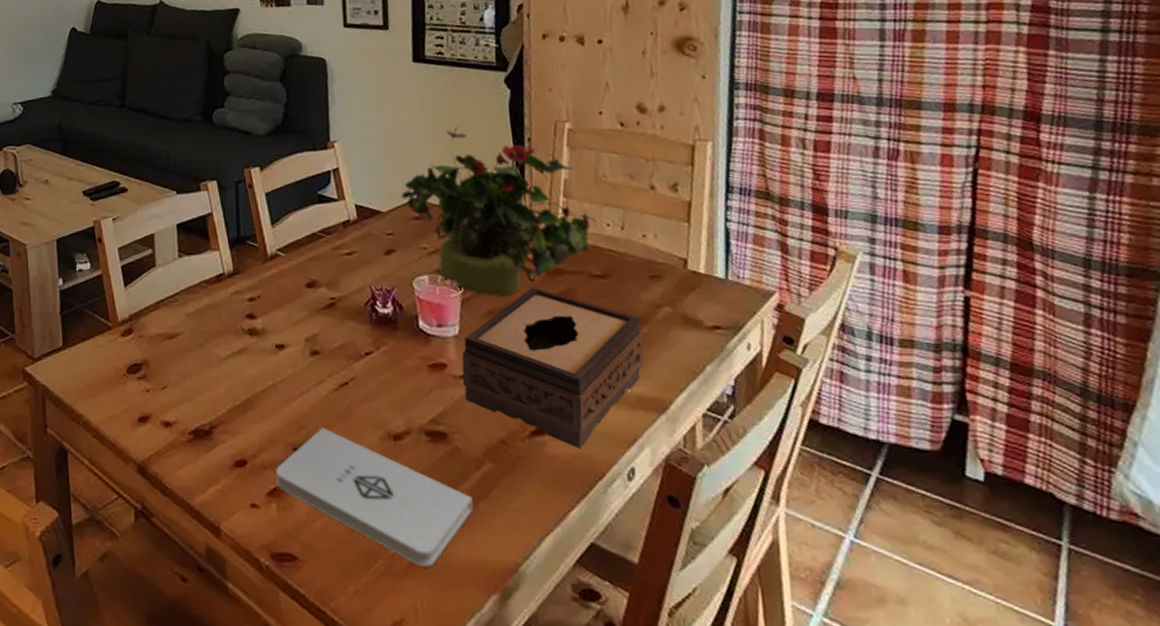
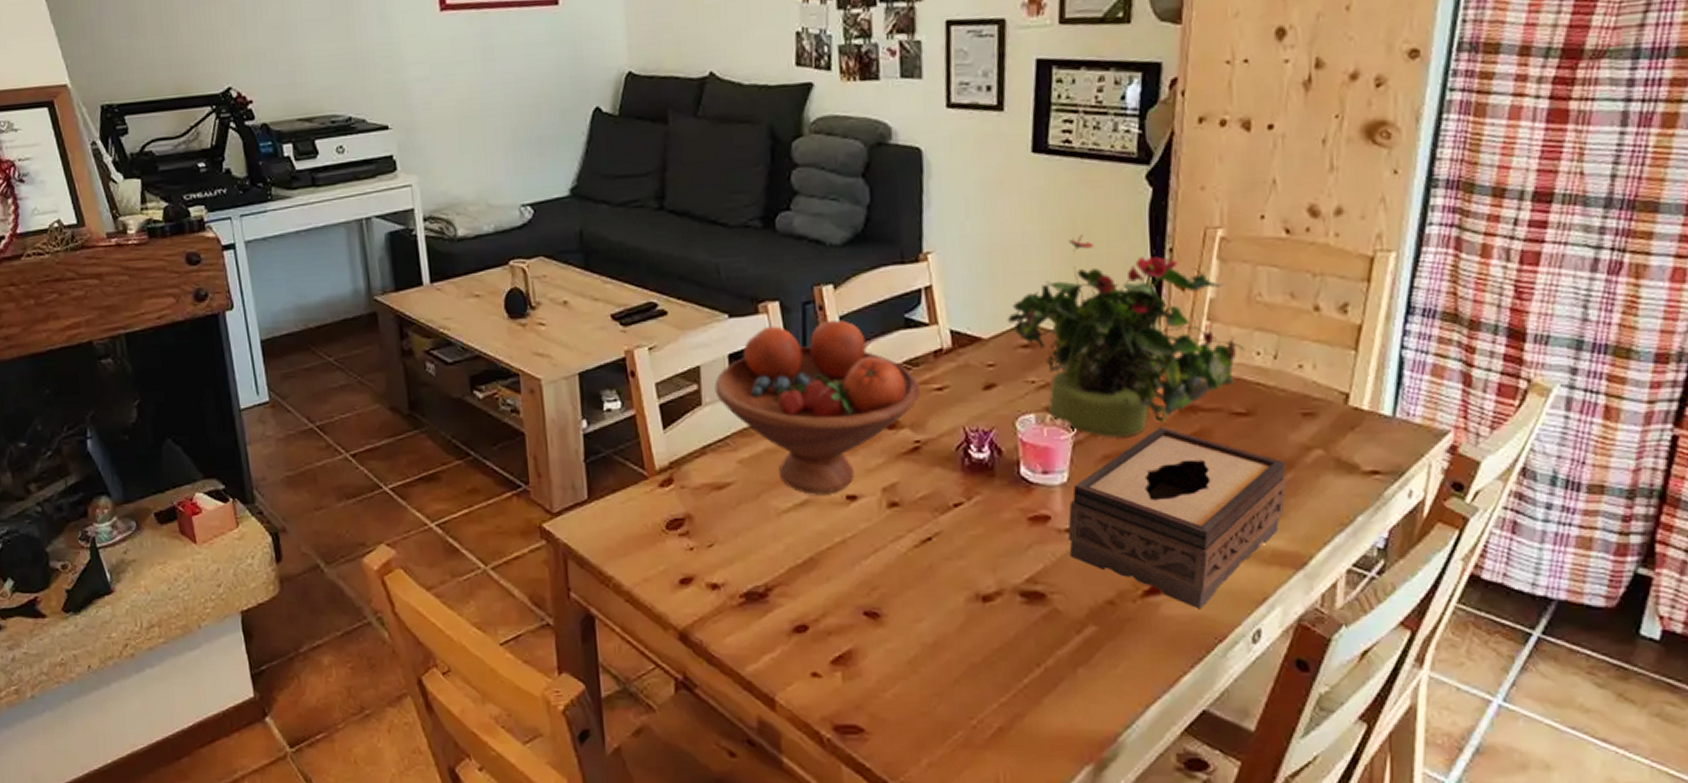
fruit bowl: none [166,196,334,344] -> present [714,319,921,495]
notepad: present [276,427,473,567] -> none [841,588,1071,738]

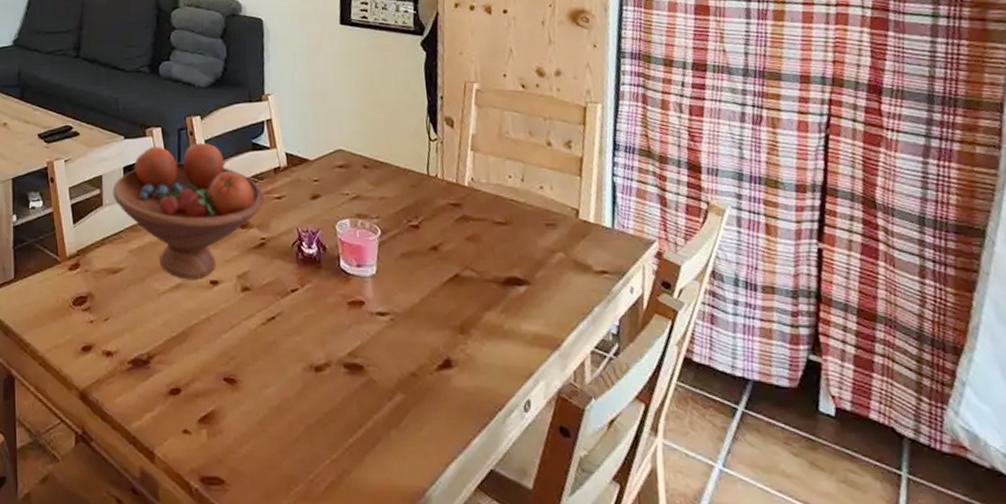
potted plant: present [1007,234,1245,437] -> none [326,84,500,239]
tissue box: present [1068,427,1287,610] -> none [378,232,540,382]

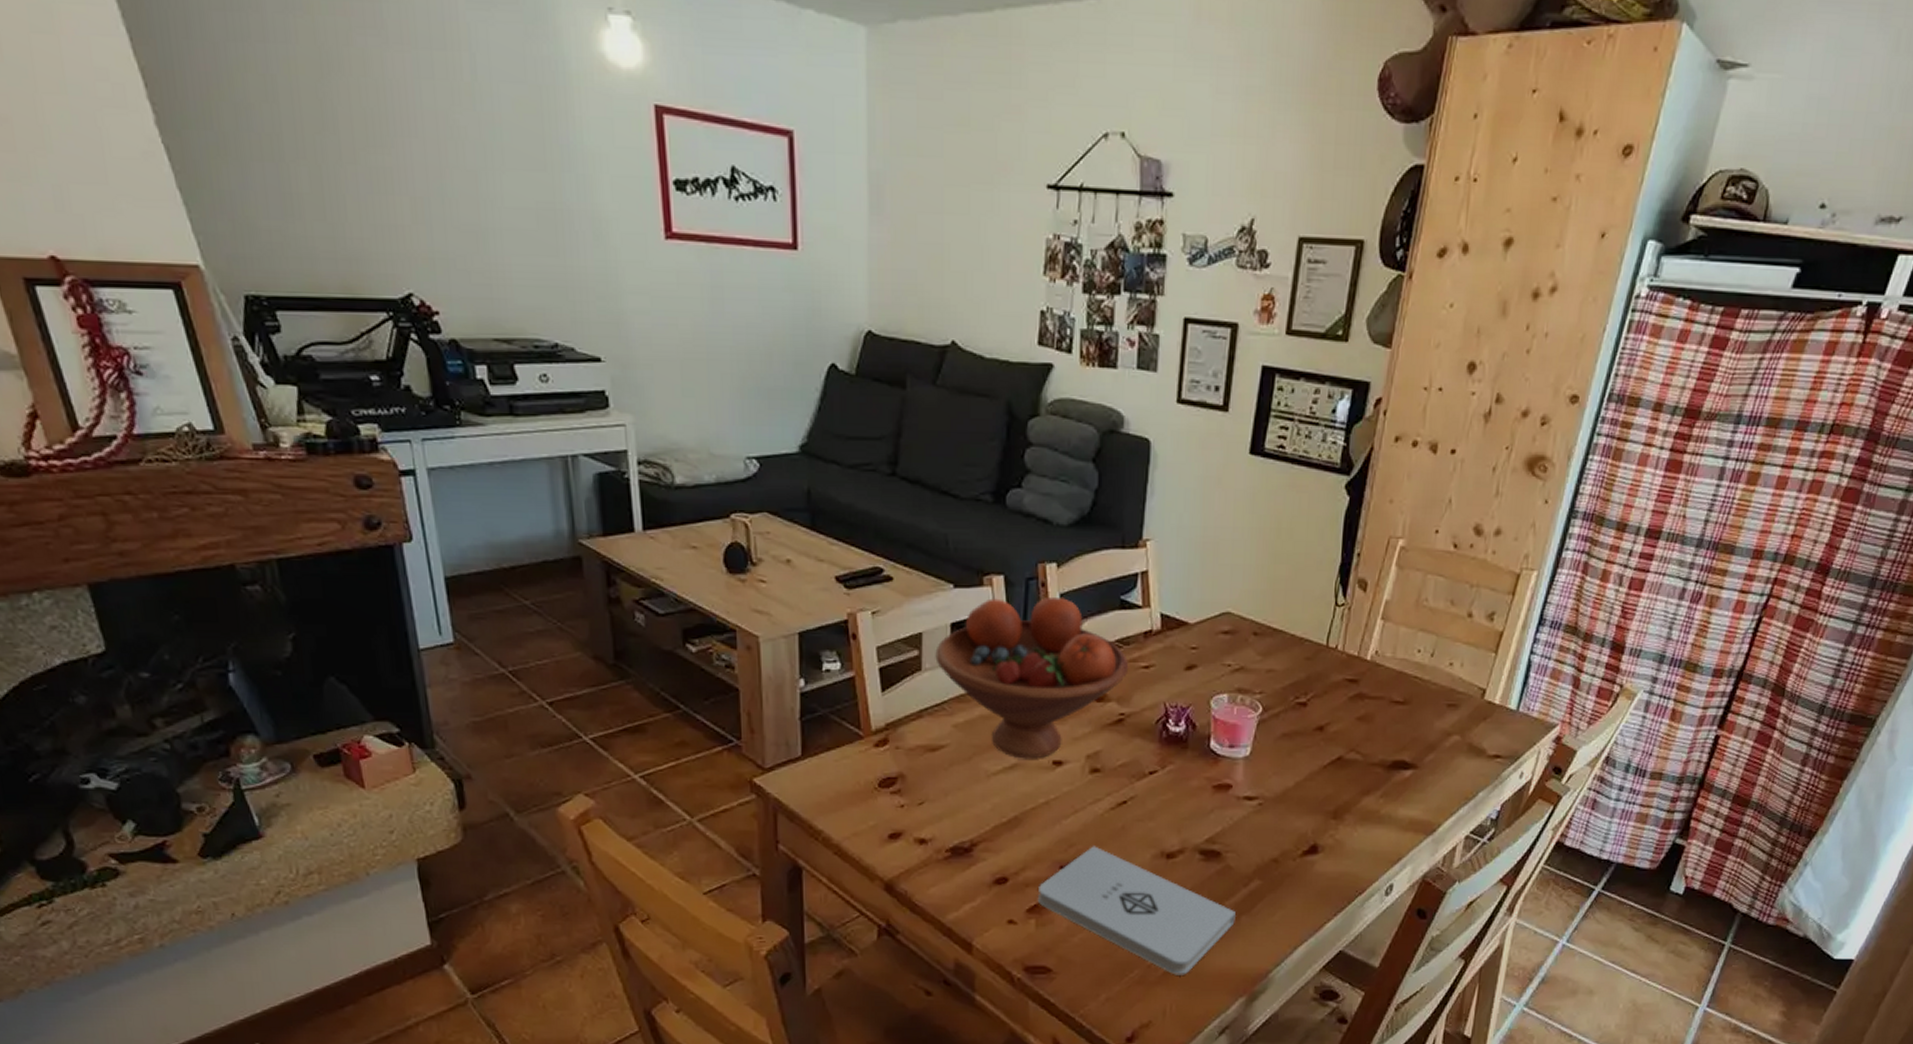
notepad: none [206,359,386,491] -> present [1037,846,1236,975]

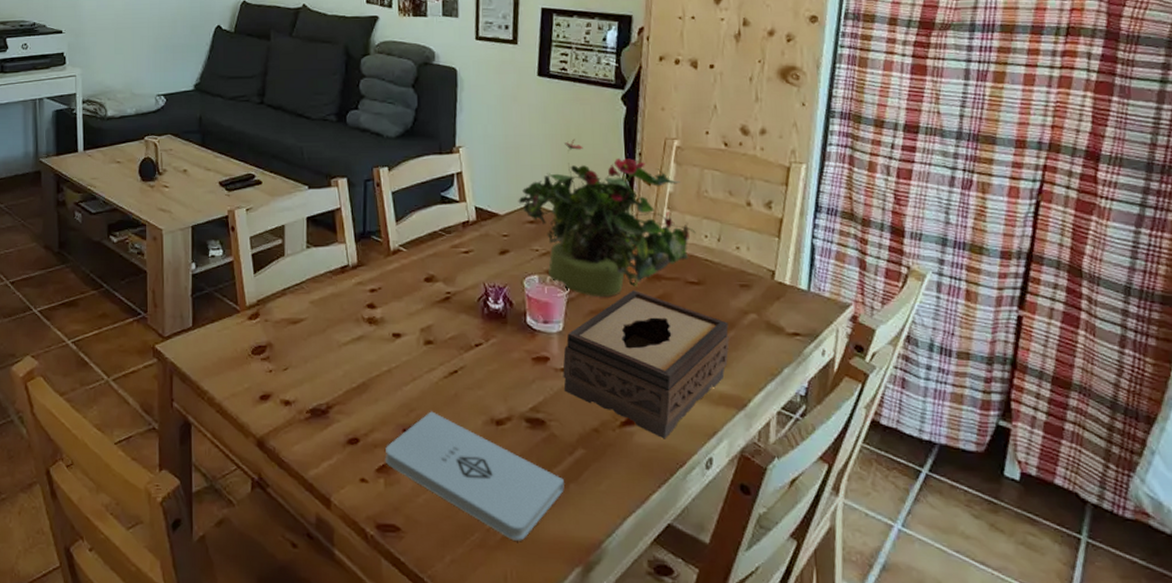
fruit bowl: present [935,596,1129,759] -> none [295,194,452,332]
potted plant: none [1212,534,1409,718] -> present [518,138,696,297]
tissue box: none [1244,711,1429,867] -> present [563,290,730,439]

